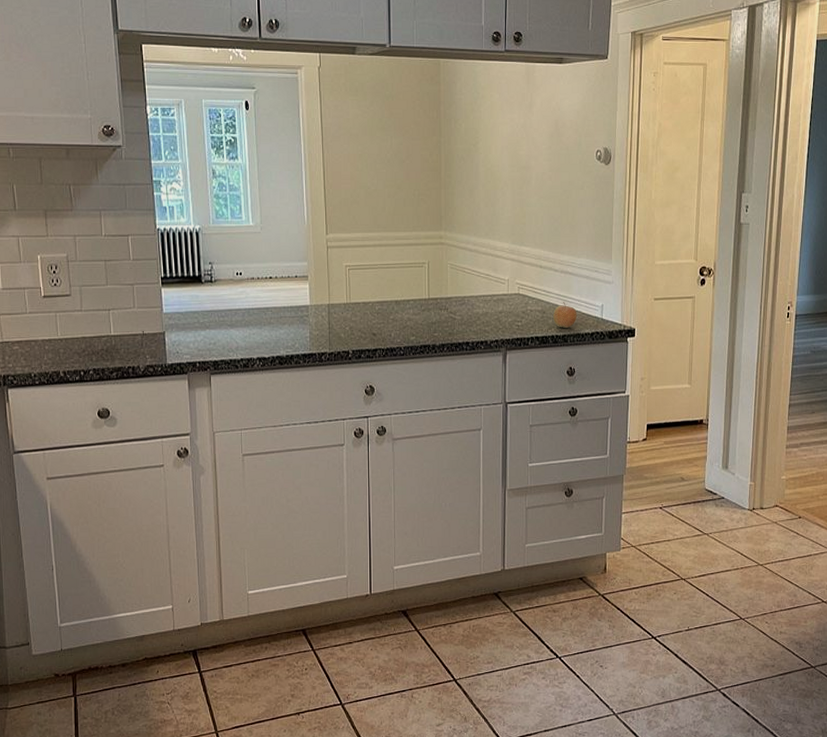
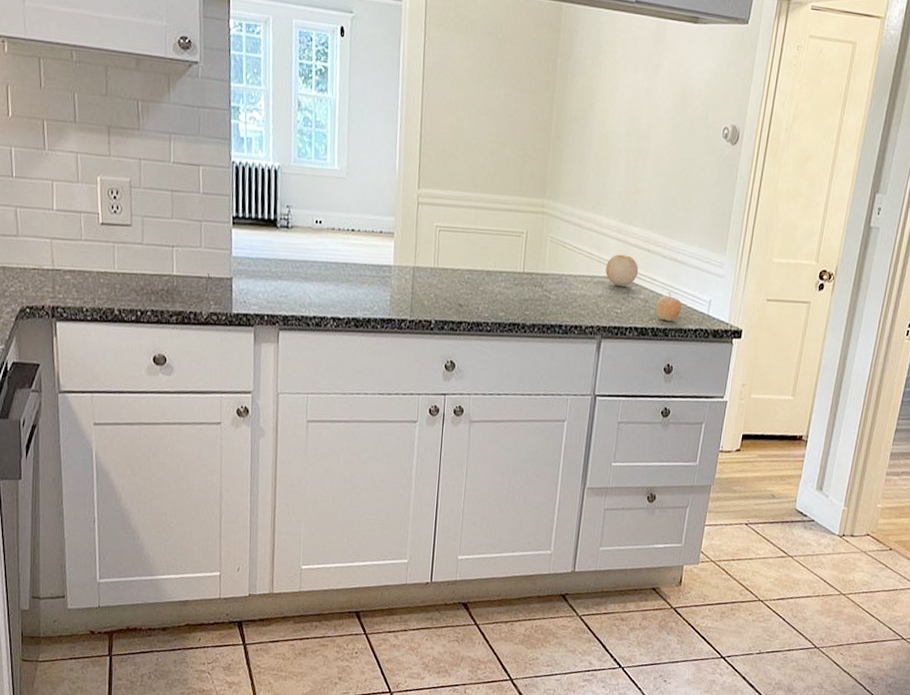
fruit: none [503,273,534,301] -> present [605,254,639,286]

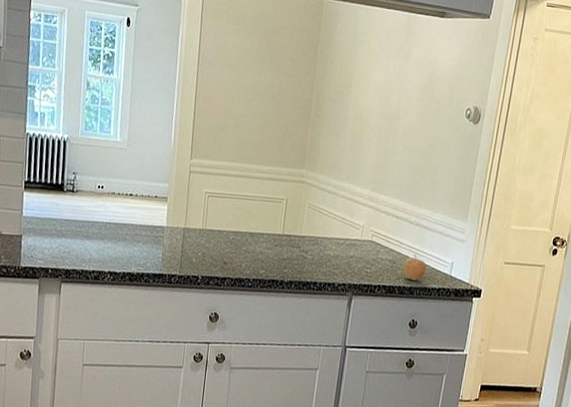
fruit: present [605,254,639,286] -> none [357,219,388,249]

